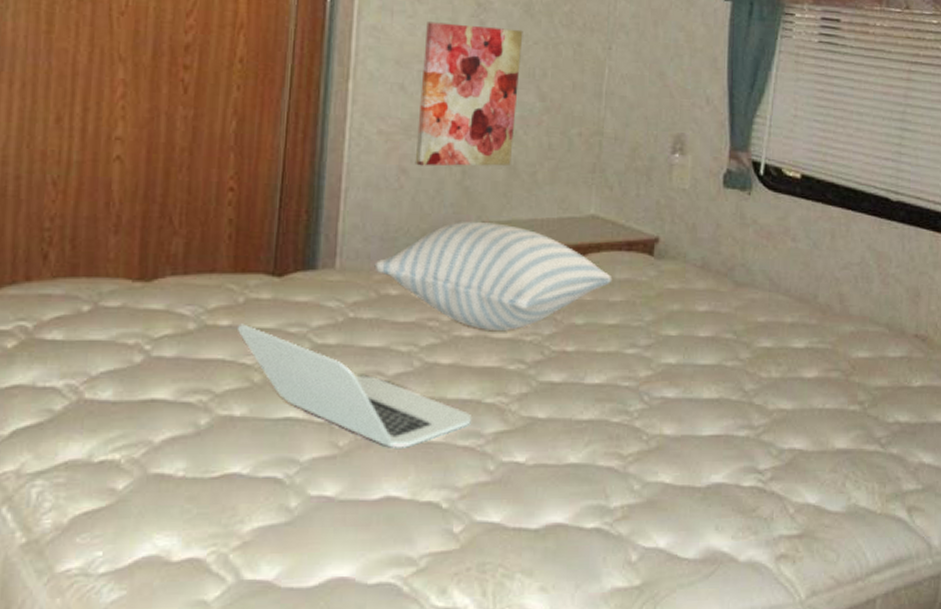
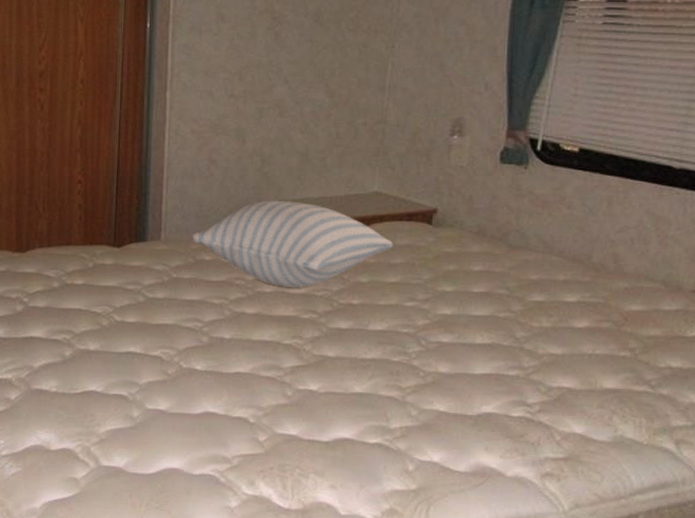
laptop: present [236,323,472,448] -> none [88,282,273,377]
wall art: present [415,21,523,167] -> none [222,37,313,157]

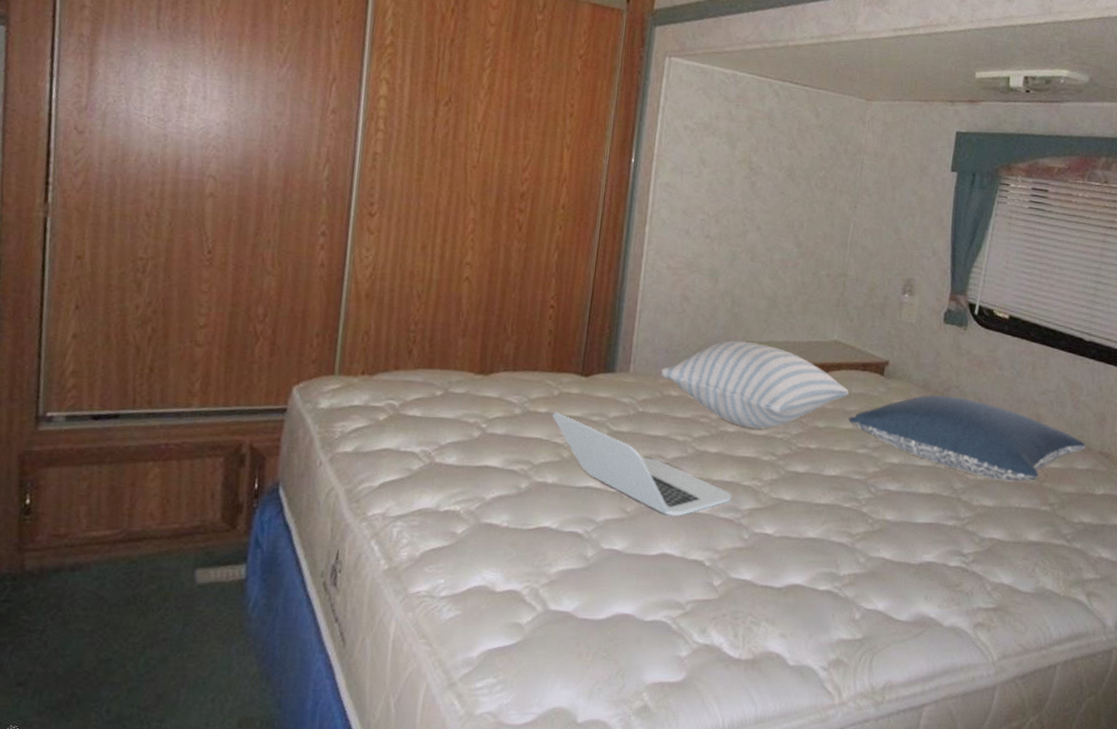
laptop: none [88,282,273,377] -> present [552,411,732,517]
pillow: none [394,240,675,327] -> present [848,395,1086,482]

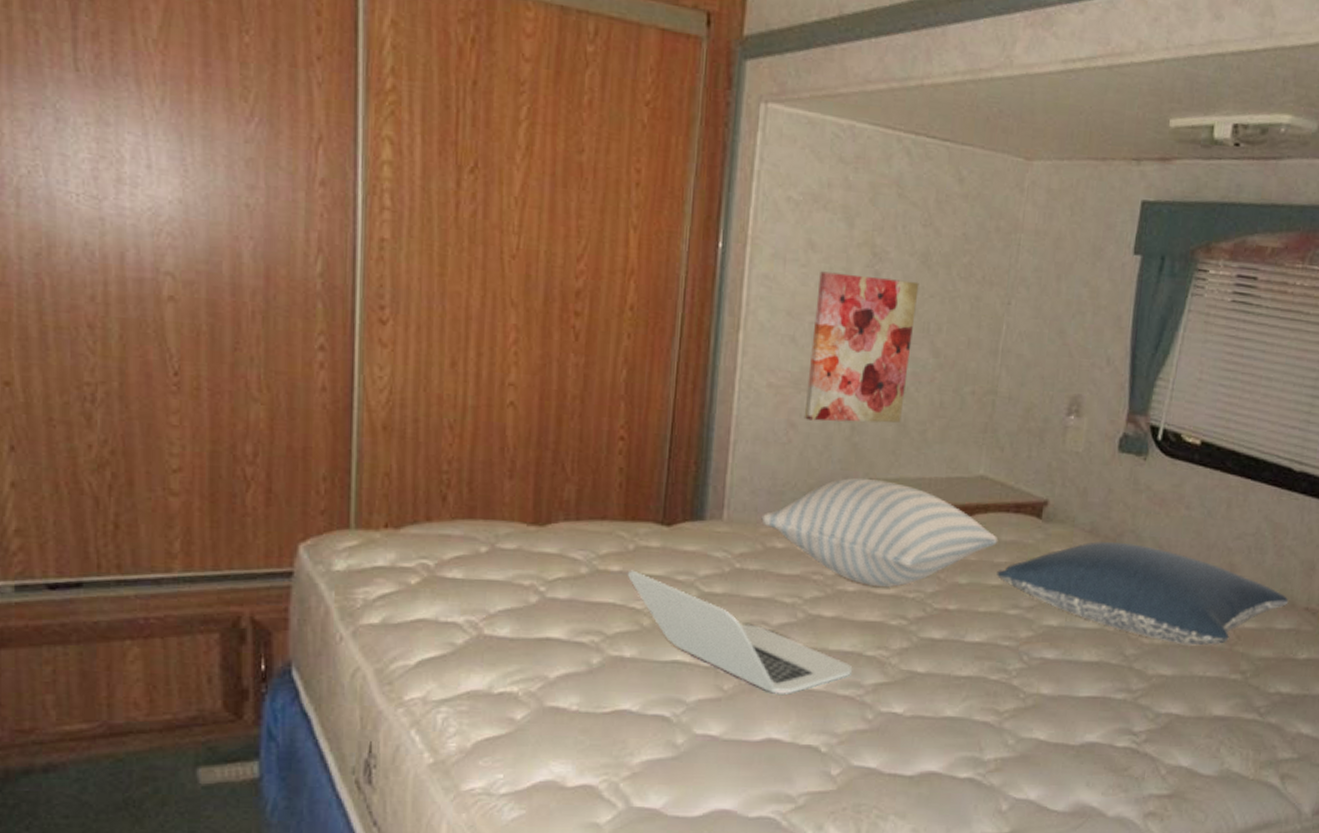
wall art: none [695,181,786,298] -> present [804,271,919,423]

